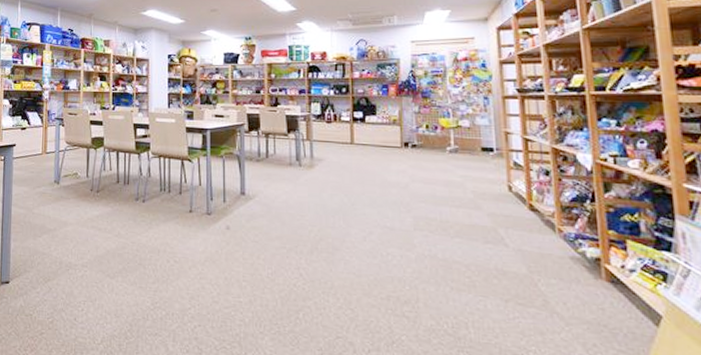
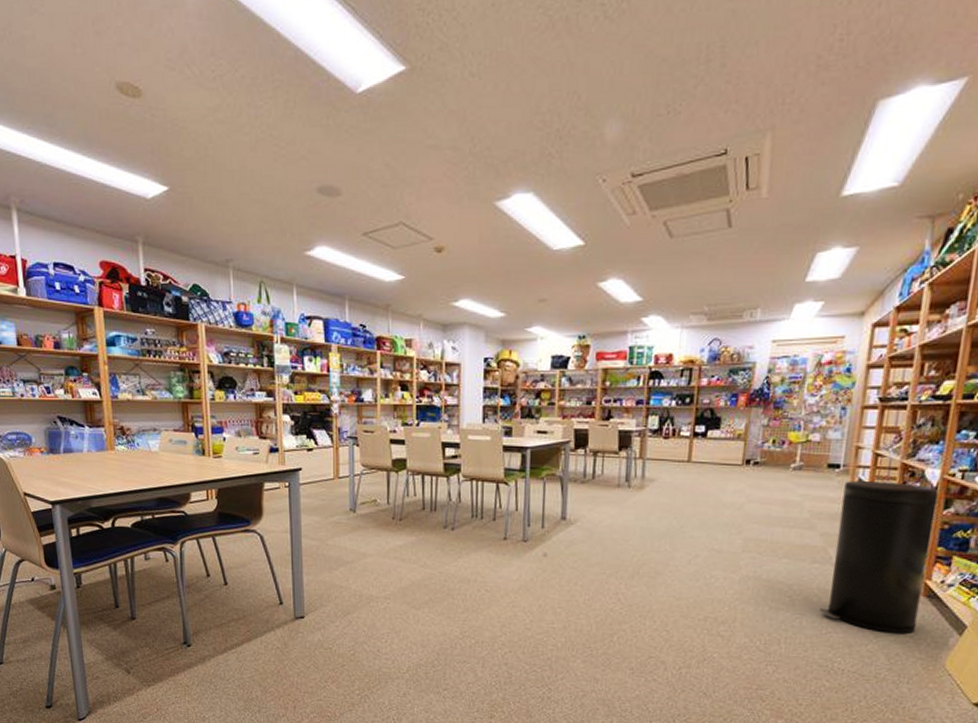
pedal bin: none [501,164,607,323] -> present [819,481,939,634]

